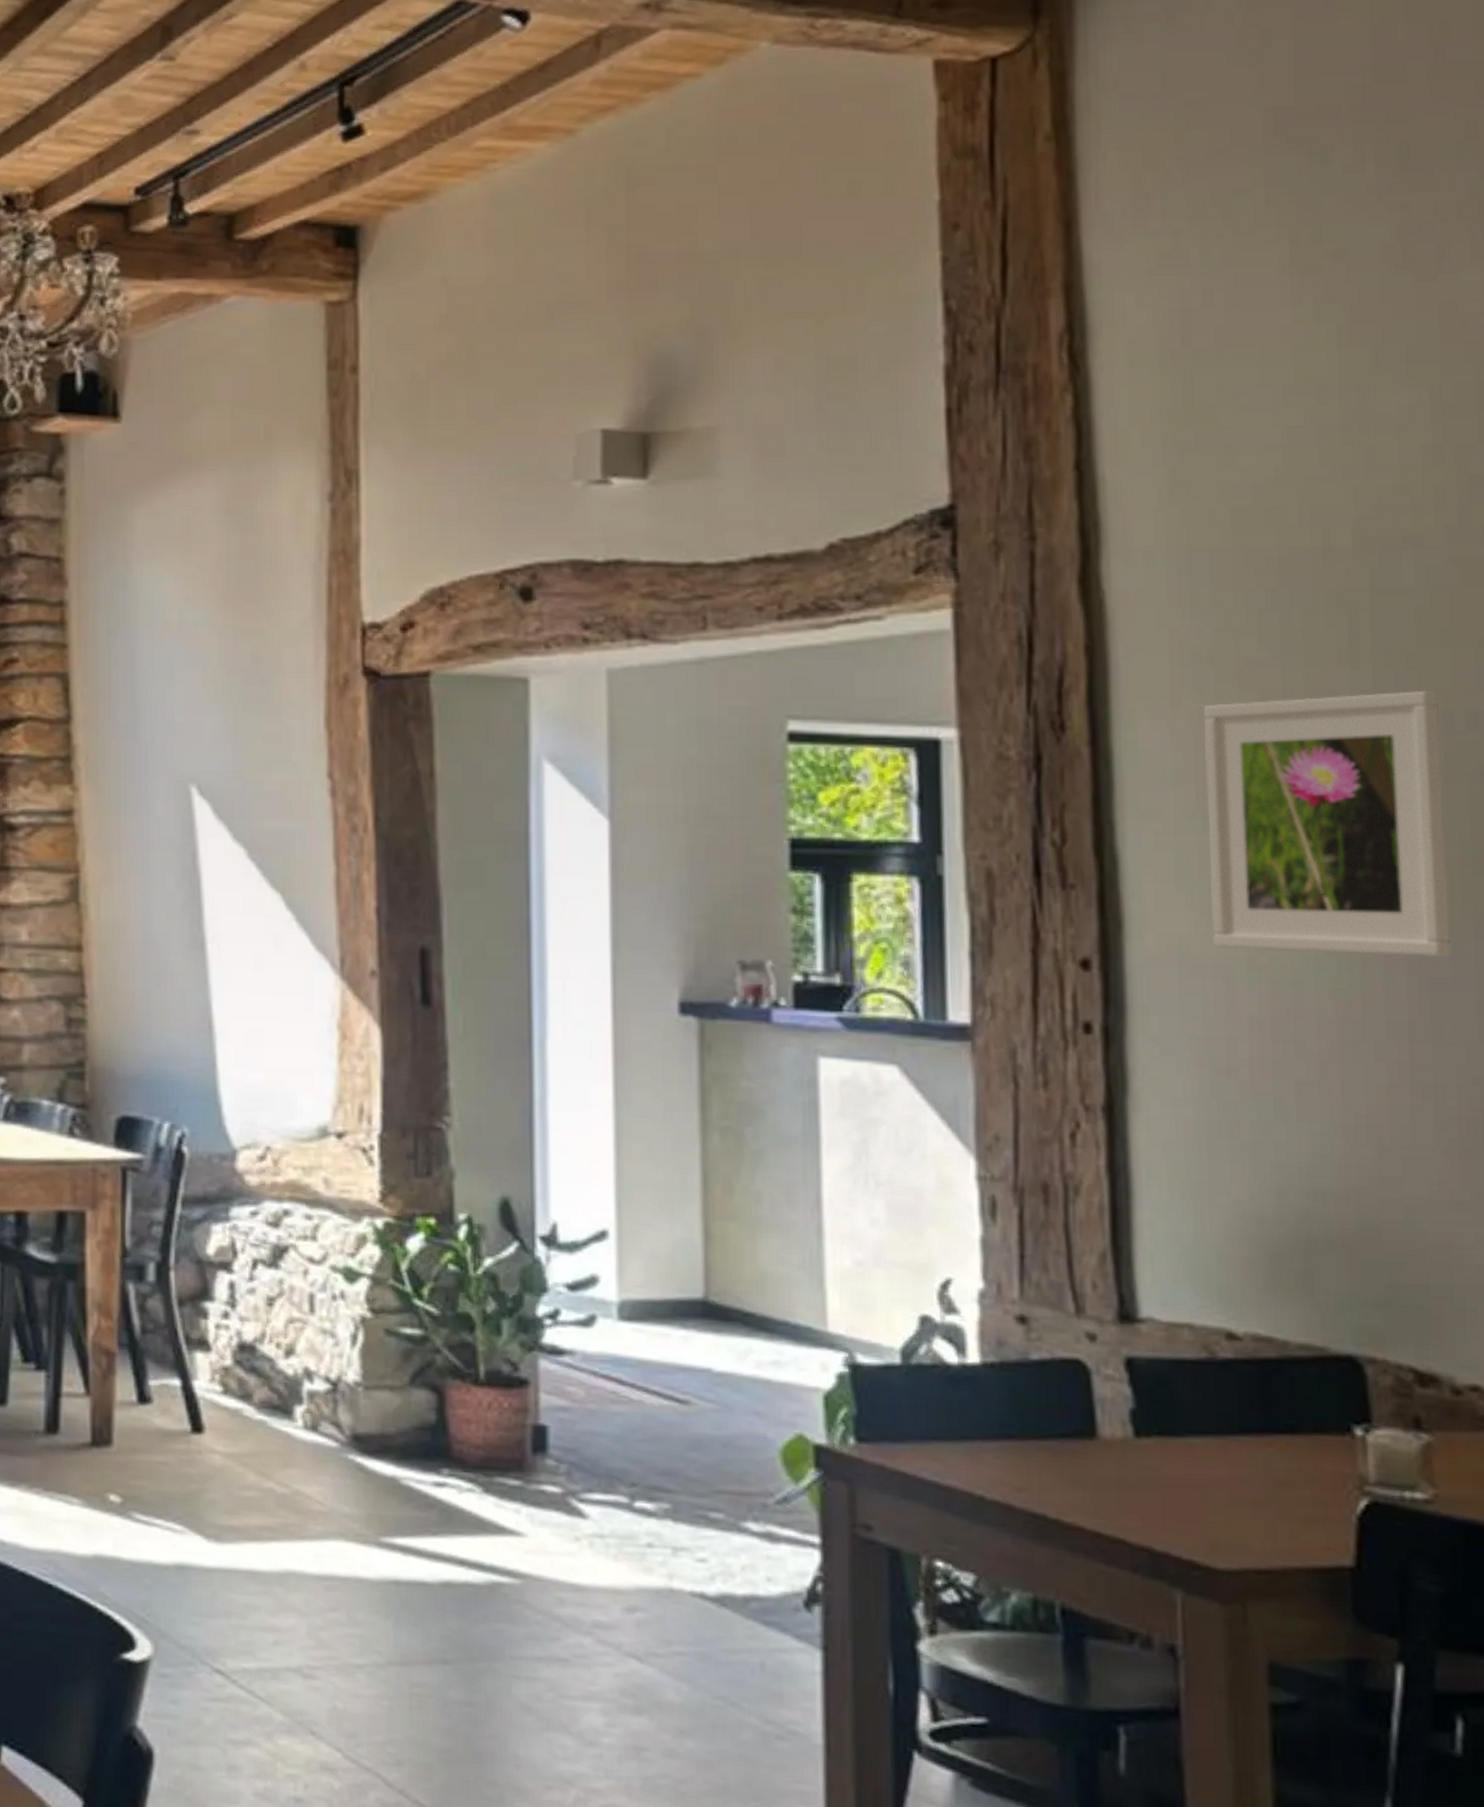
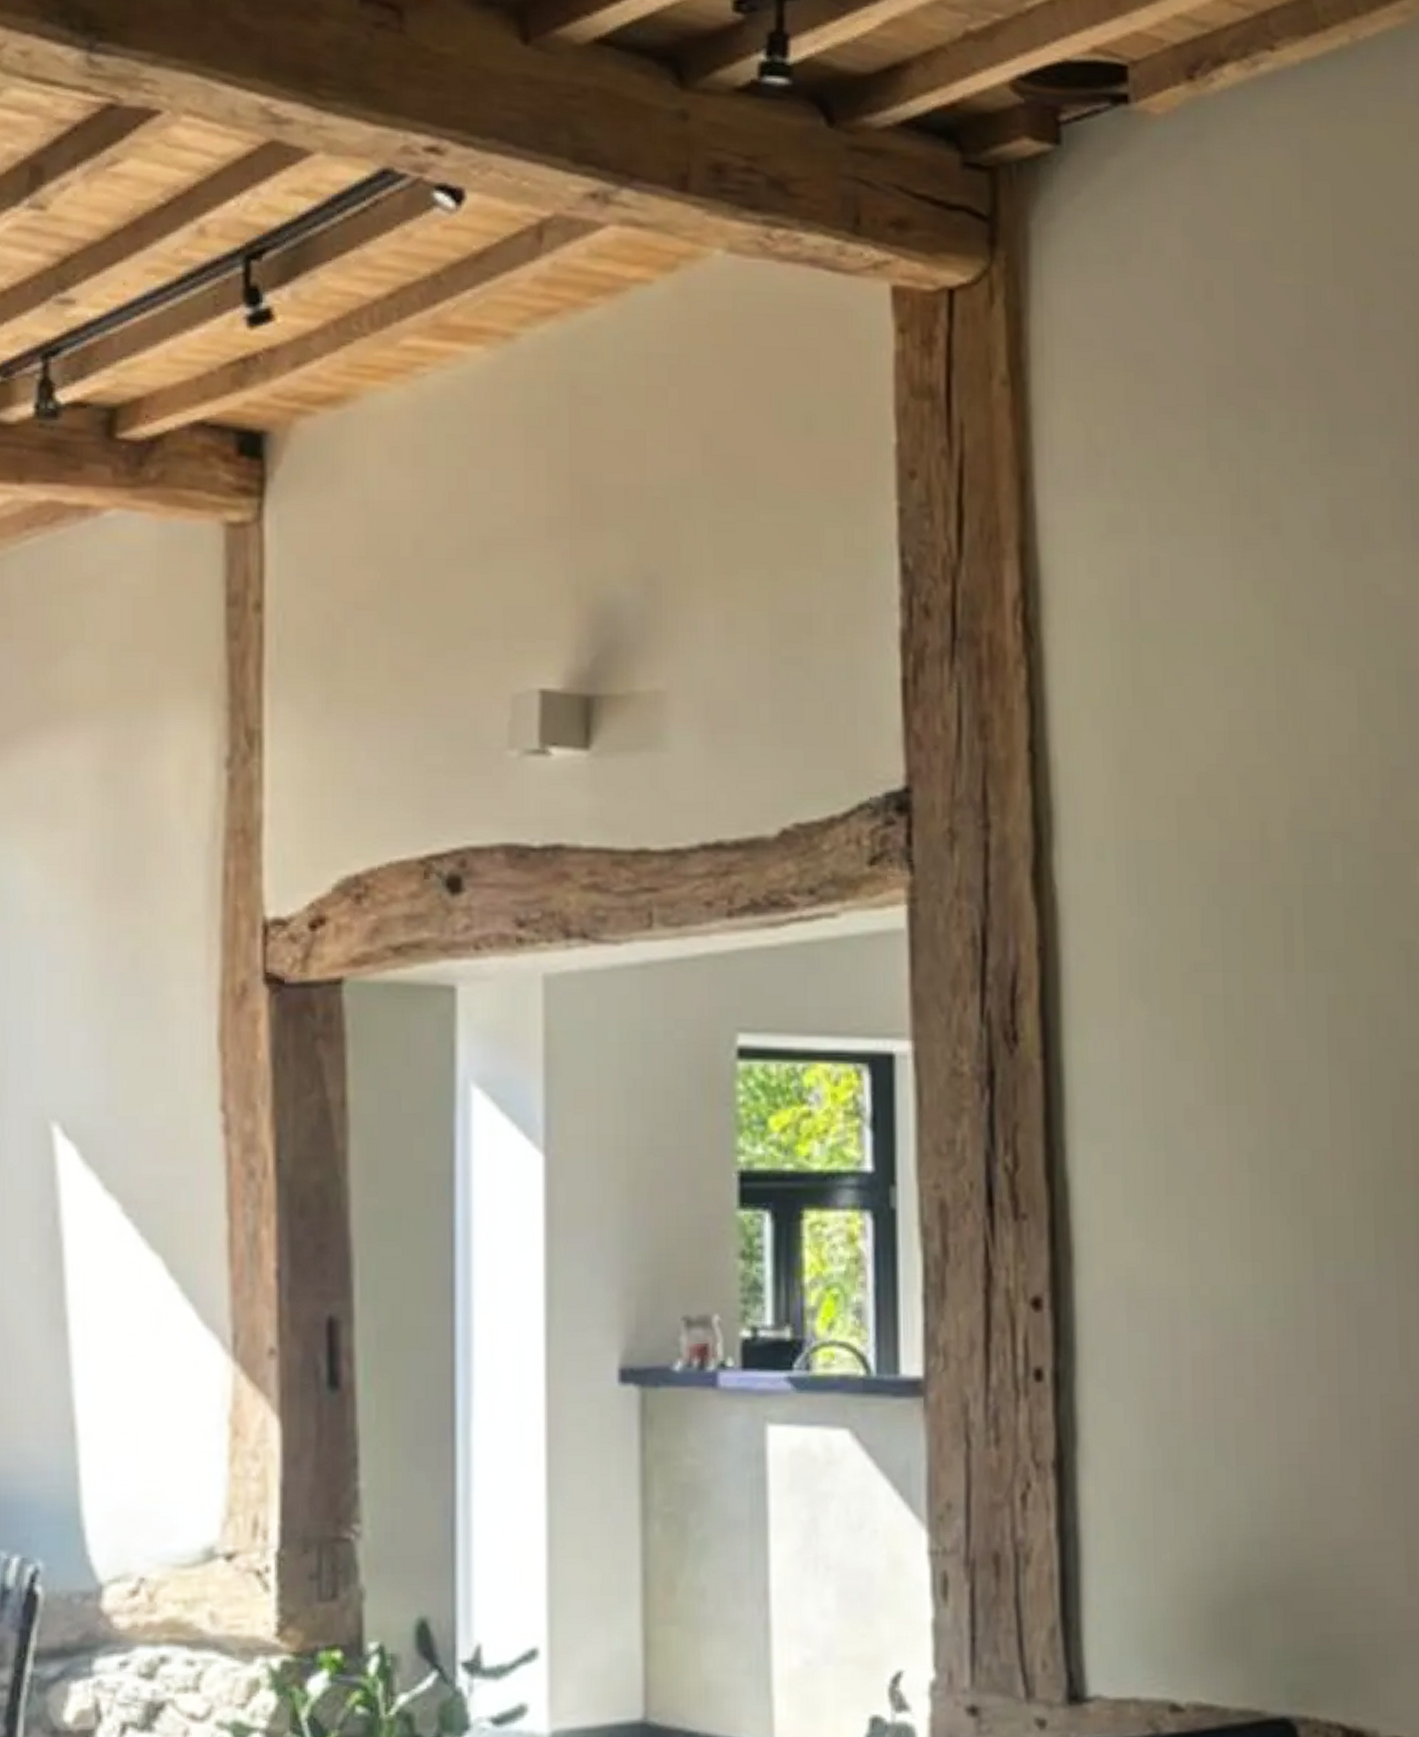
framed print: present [1203,691,1452,958] -> none [1150,996,1376,1281]

